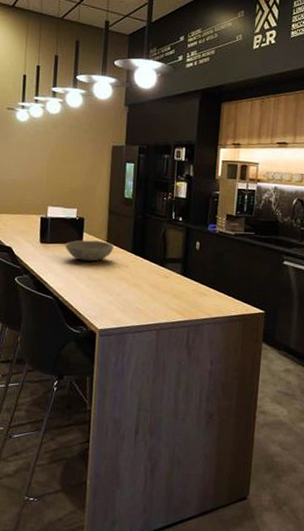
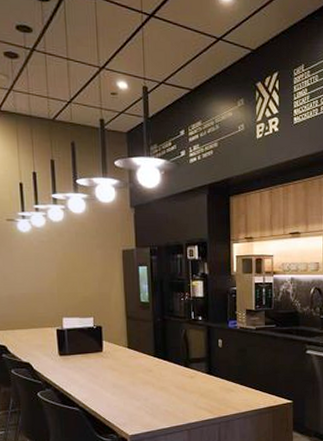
bowl: present [65,240,114,262] -> none [85,348,135,370]

